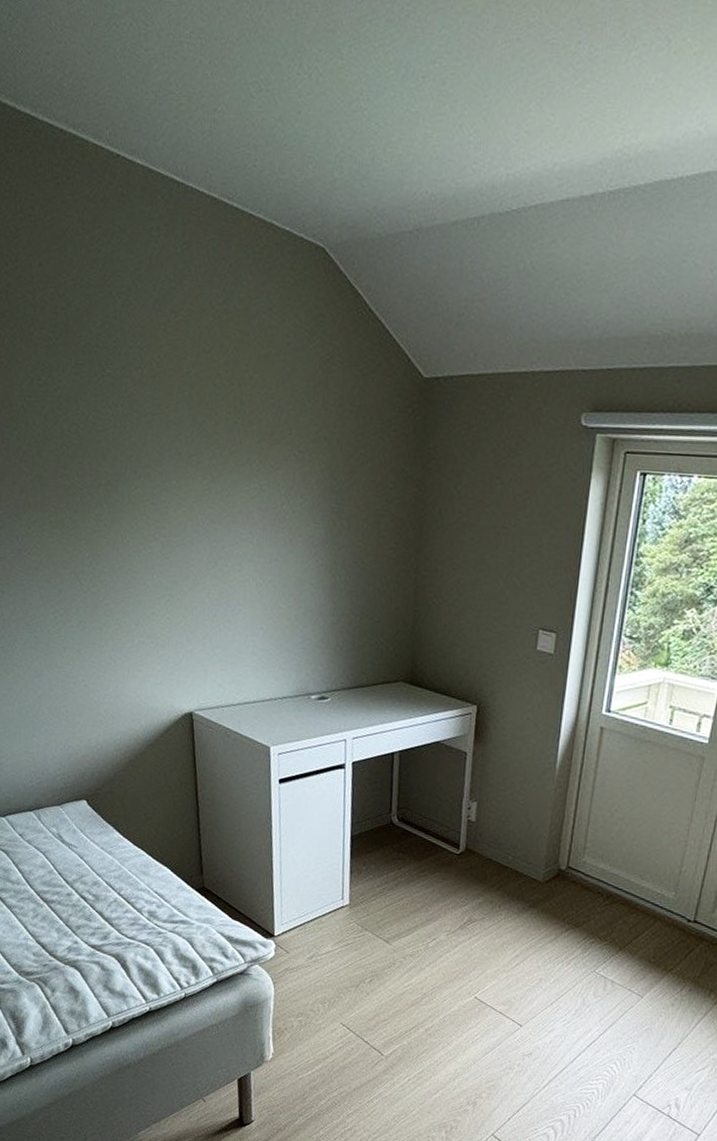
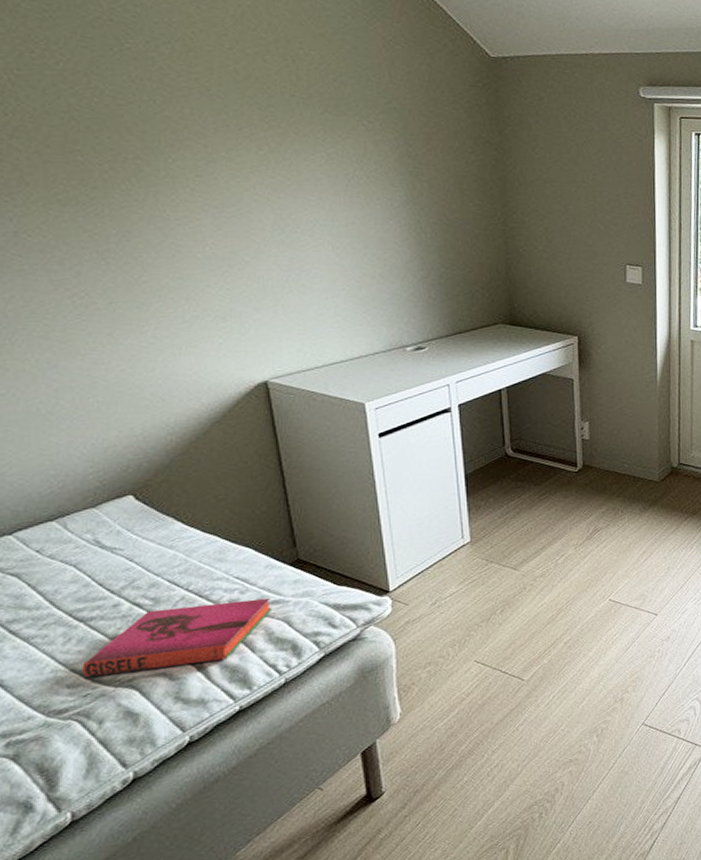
hardback book: none [44,905,180,963] -> present [82,597,273,677]

